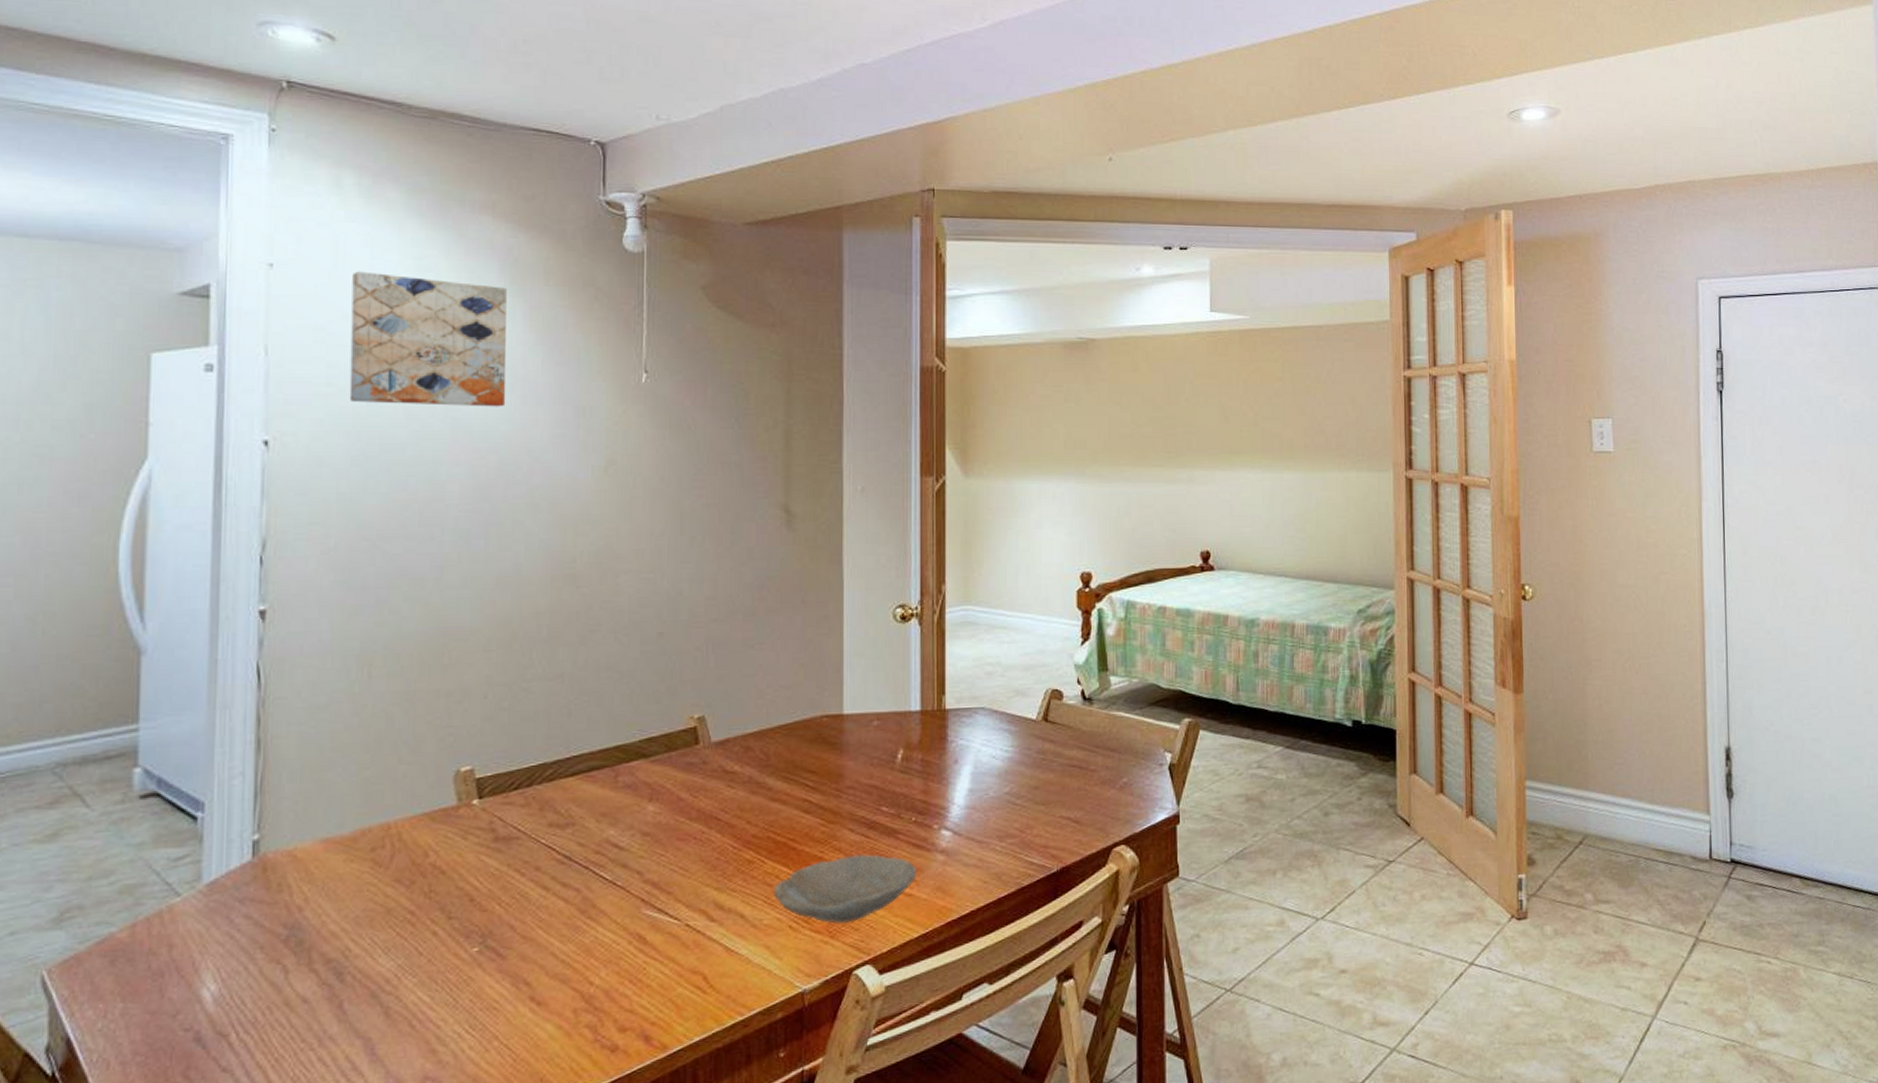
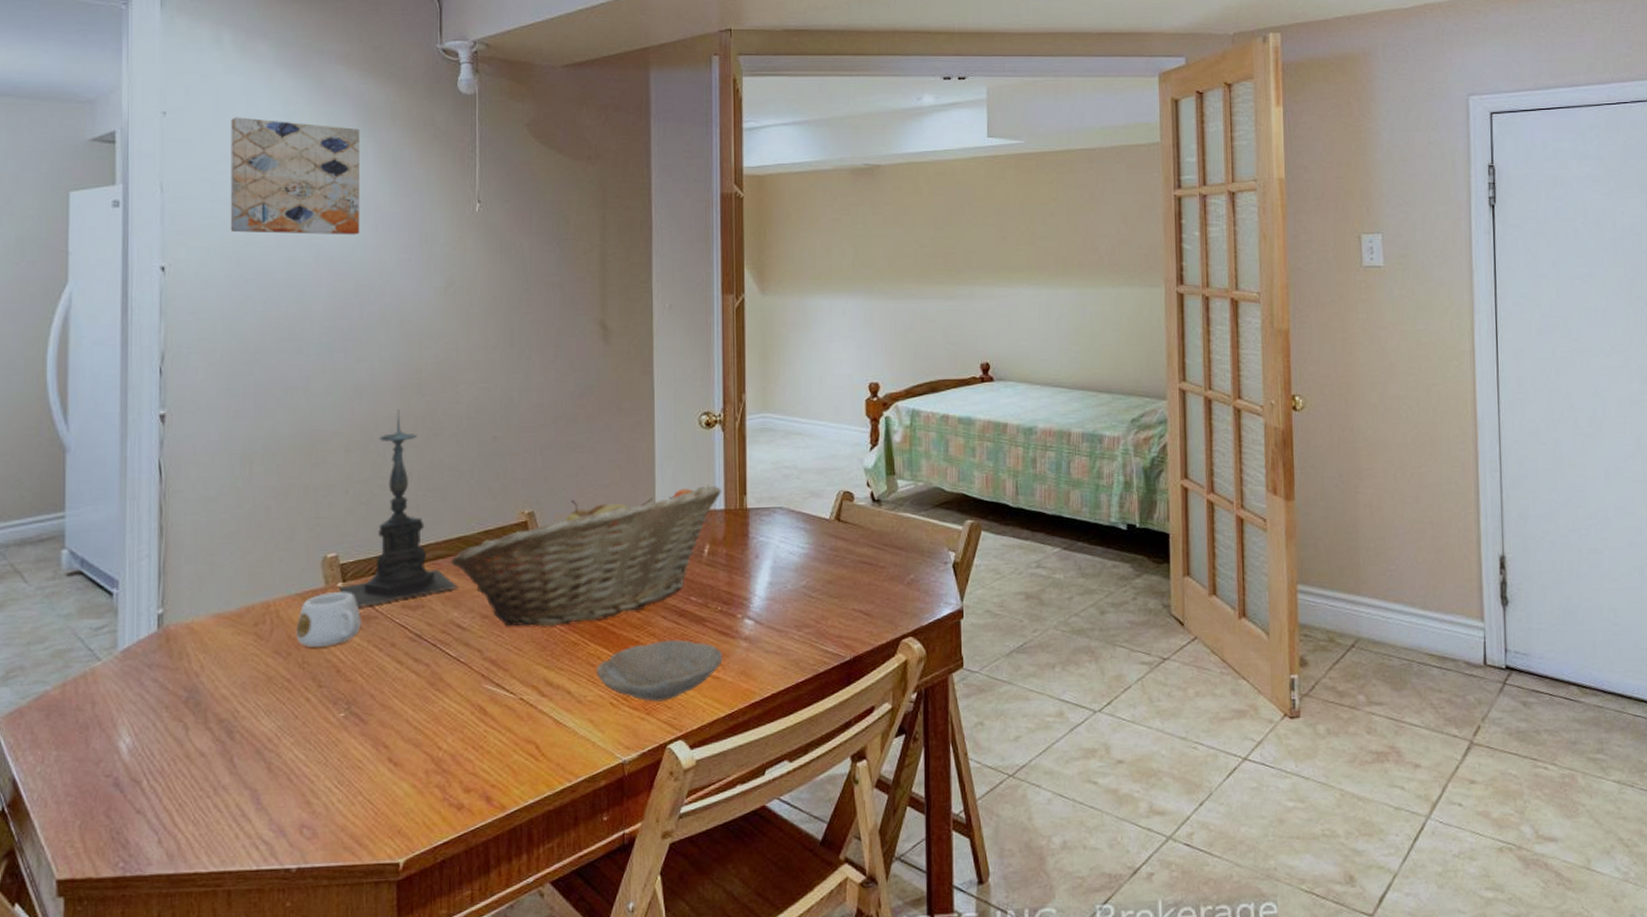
mug: none [421,810,502,874] -> present [296,592,362,647]
candle holder: none [474,604,615,828] -> present [339,410,458,608]
fruit basket: none [607,684,917,845] -> present [451,485,721,627]

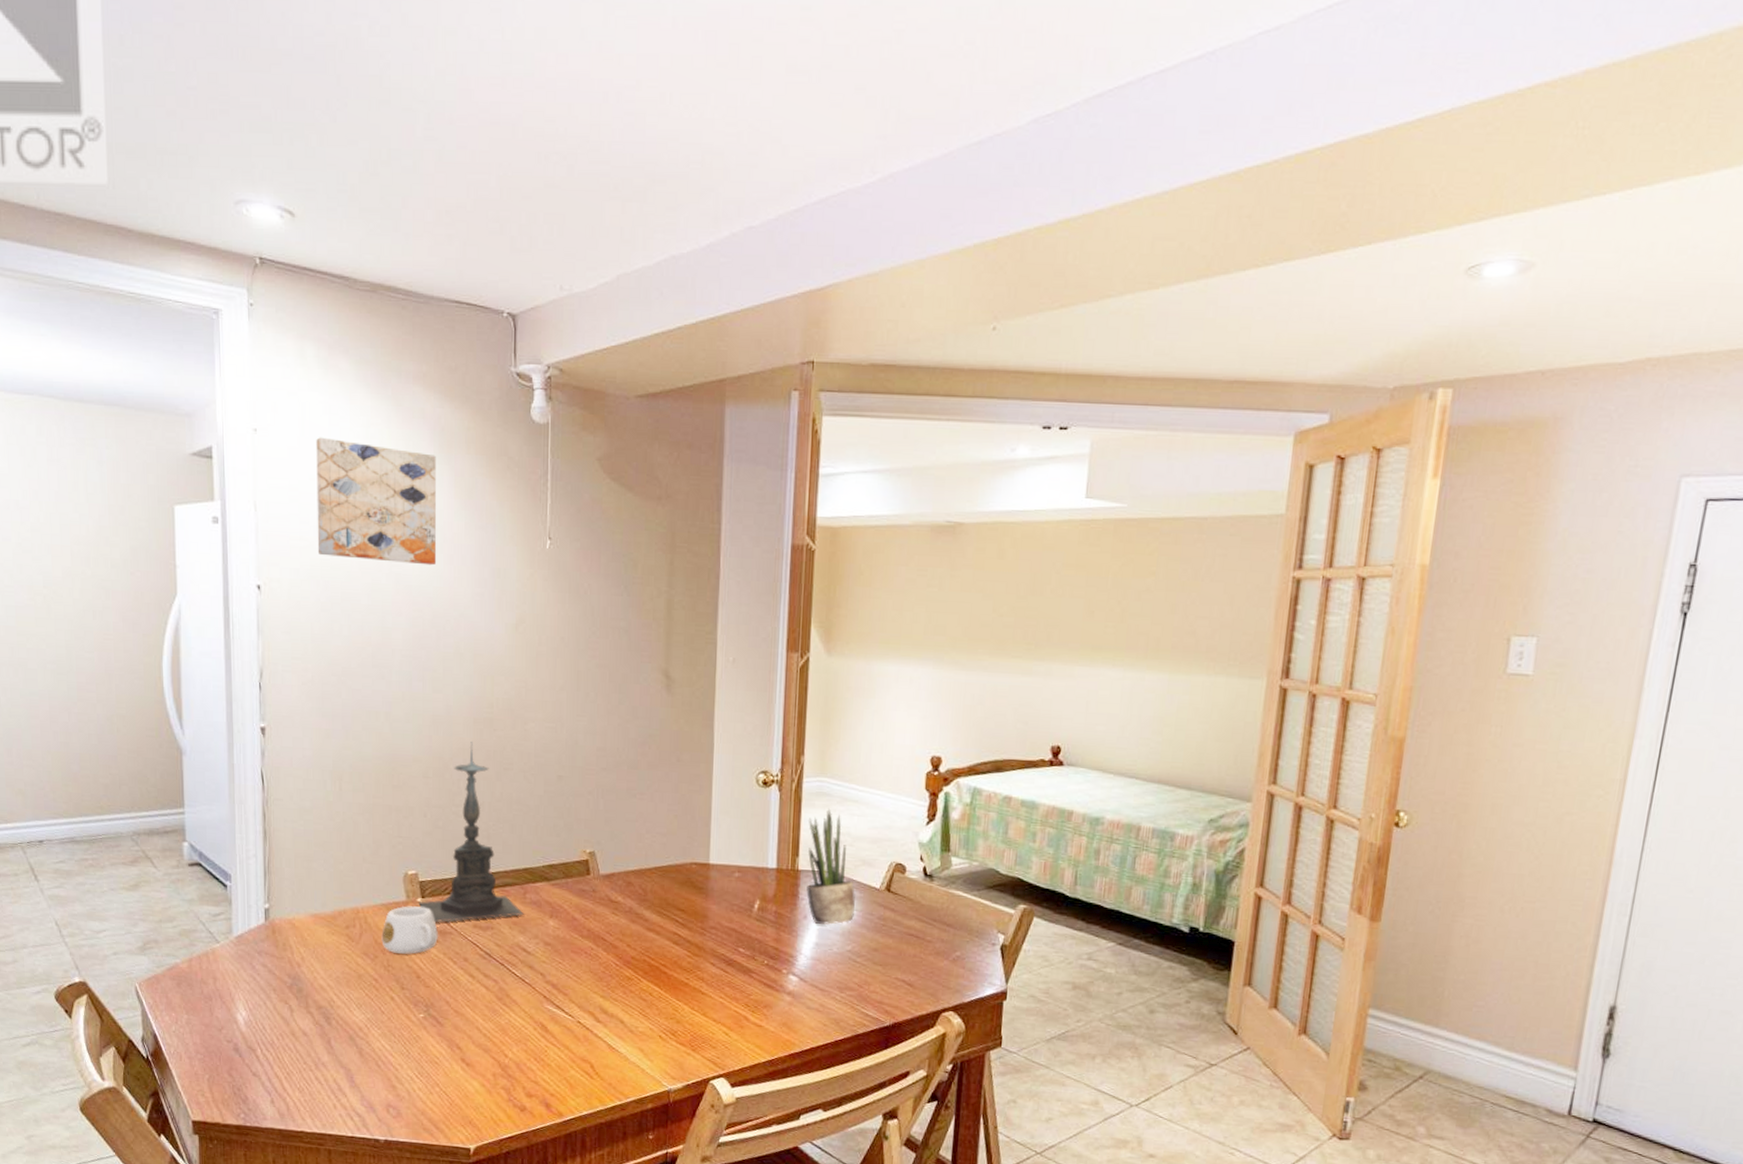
fruit basket: present [451,485,721,627] -> none [518,843,774,961]
bowl: present [596,639,723,702] -> none [648,985,767,1041]
potted plant: none [754,443,806,562] -> present [806,808,855,925]

